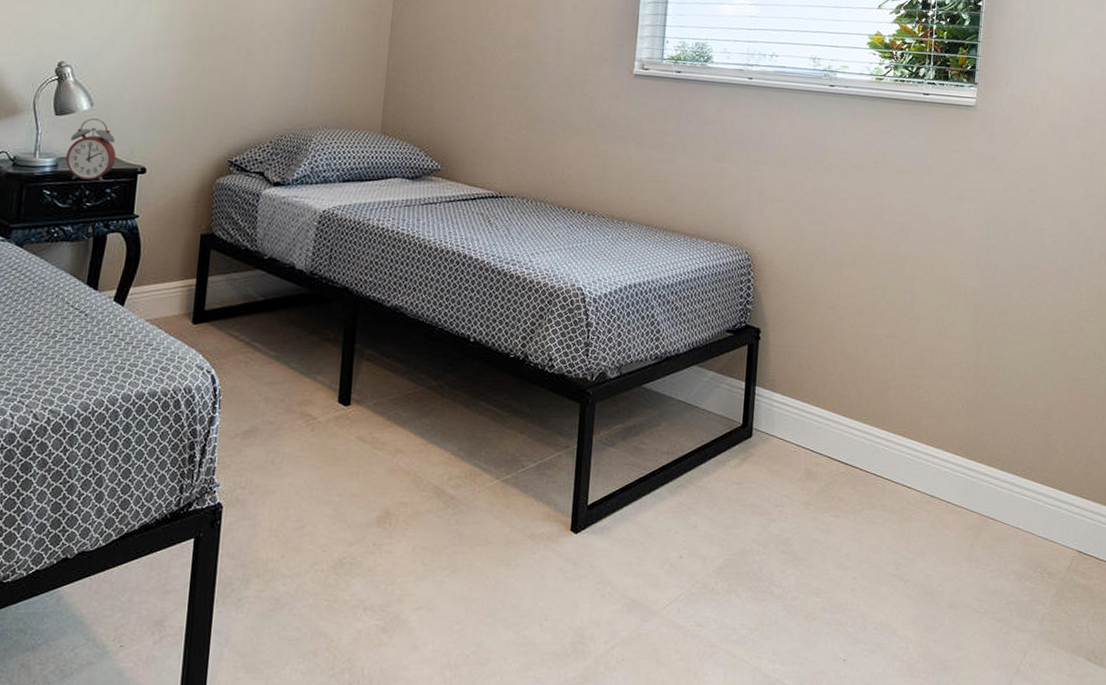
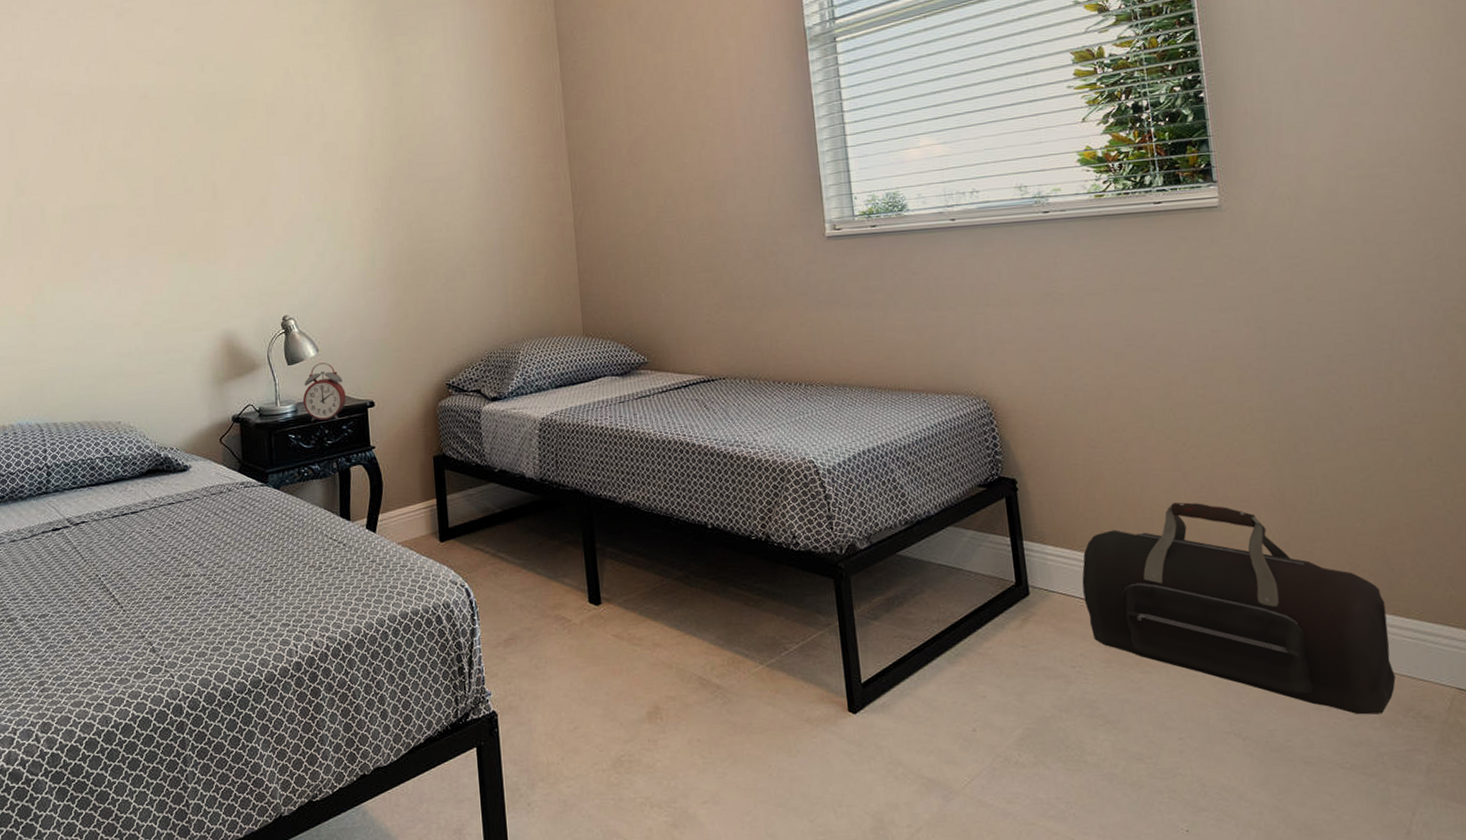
duffel bag: none [798,366,1037,568] -> present [1082,502,1396,715]

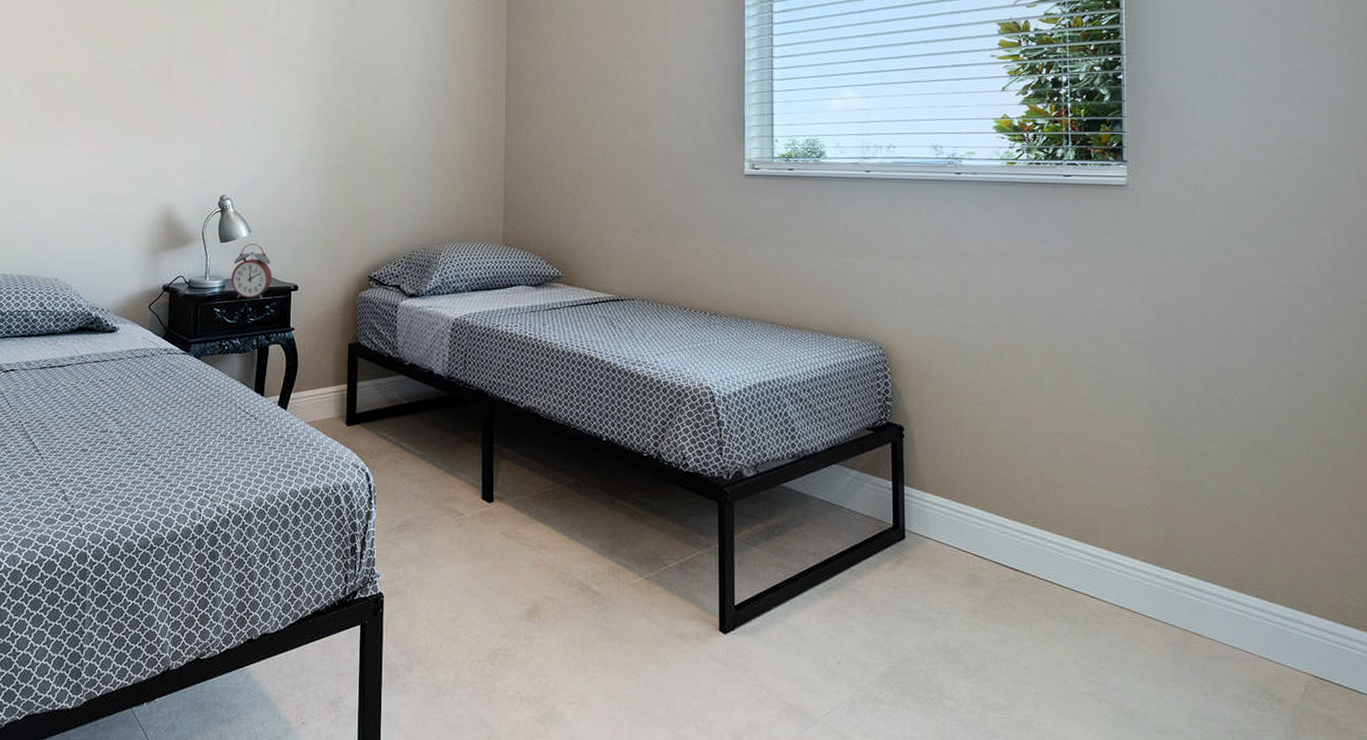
duffel bag: present [1082,502,1396,715] -> none [957,465,1253,692]

